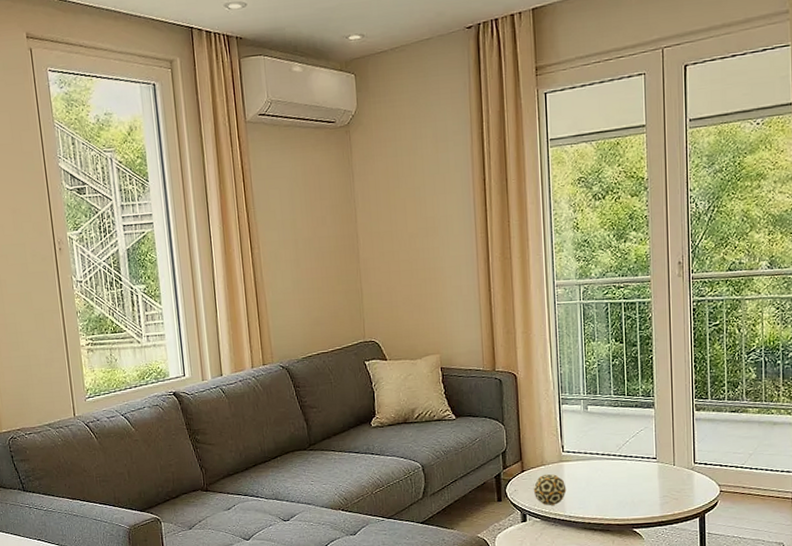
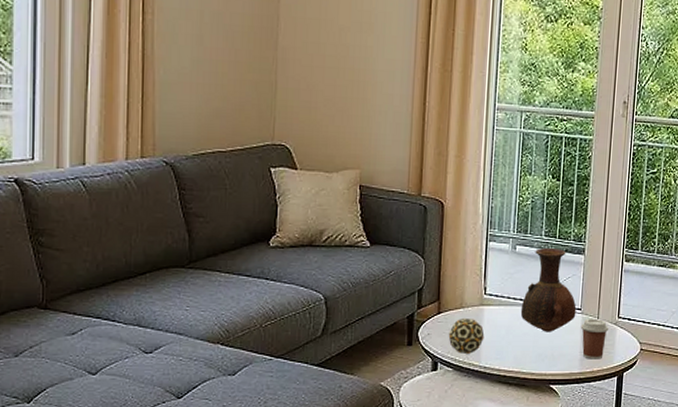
vase: none [598,405,652,482] -> present [520,248,577,332]
coffee cup: none [657,466,686,504] -> present [580,319,609,360]

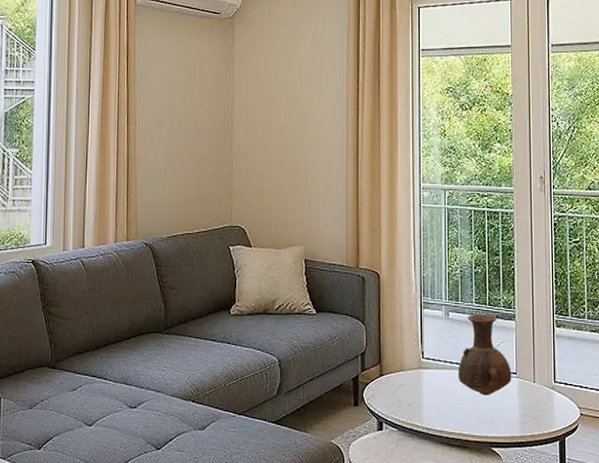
decorative ball: present [448,317,485,354] -> none [391,380,425,415]
coffee cup: present [580,319,609,360] -> none [517,383,546,423]

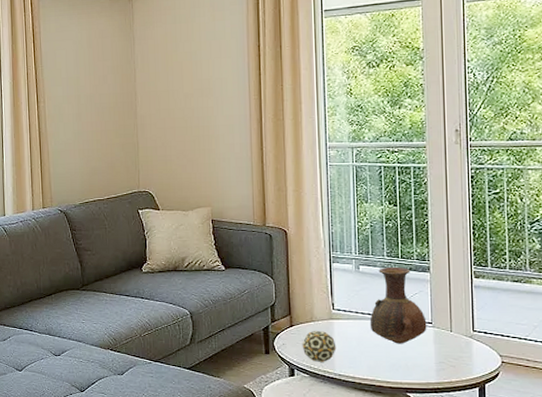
decorative ball: none [391,380,425,415] -> present [302,330,337,362]

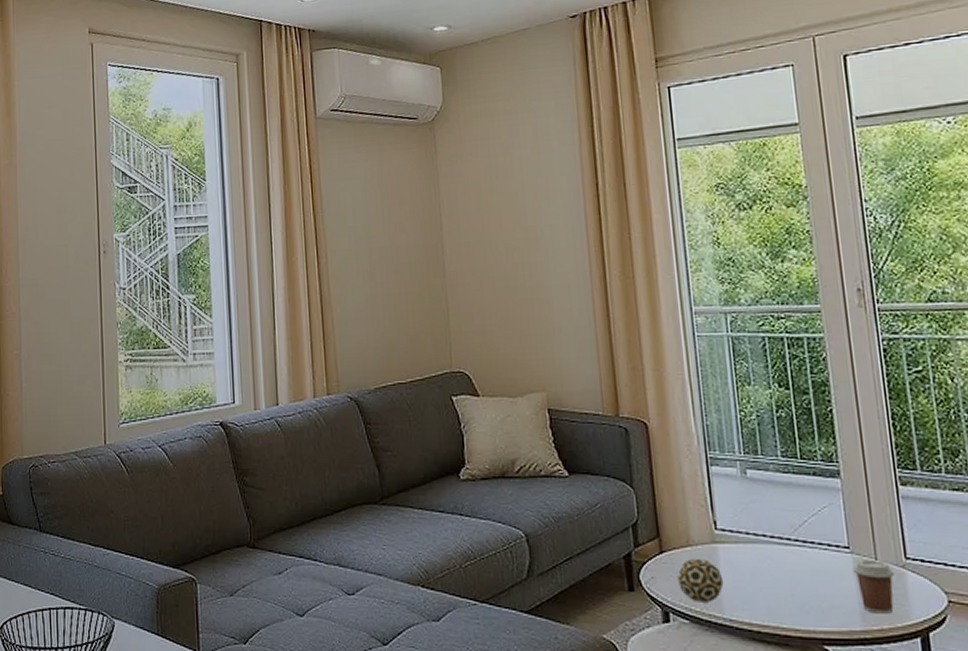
vase: present [369,268,427,344] -> none [765,472,844,577]
coffee cup: none [433,332,464,371] -> present [852,560,895,614]

